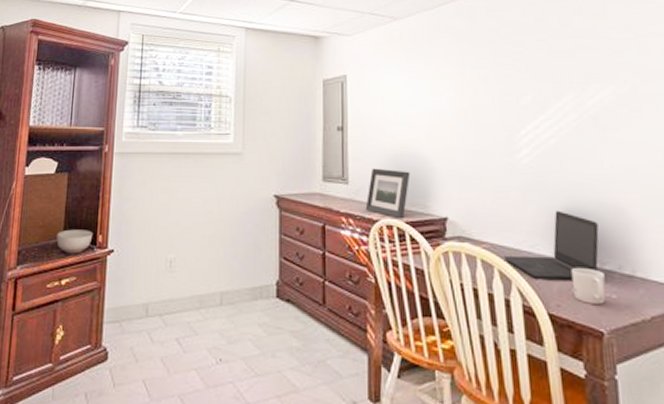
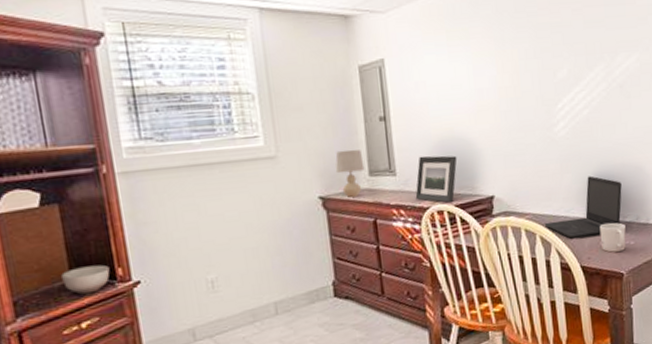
table lamp: none [292,154,319,201] -> present [335,149,365,199]

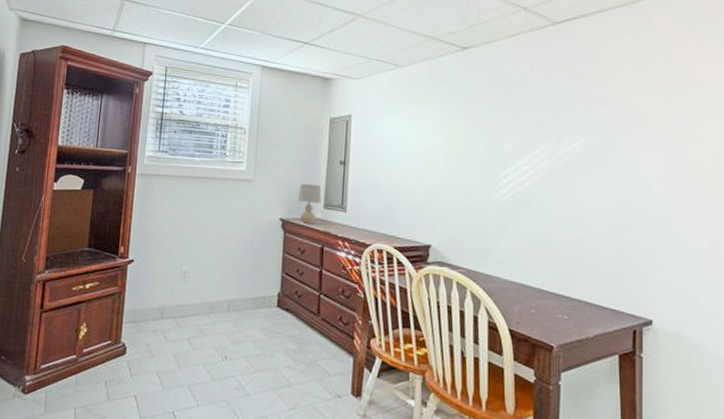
bowl: present [61,264,111,295] -> none [82,240,115,262]
picture frame: present [415,155,458,204] -> none [360,199,402,245]
laptop: present [544,175,622,239] -> none [476,243,559,302]
mug: present [599,222,626,253] -> none [531,291,559,323]

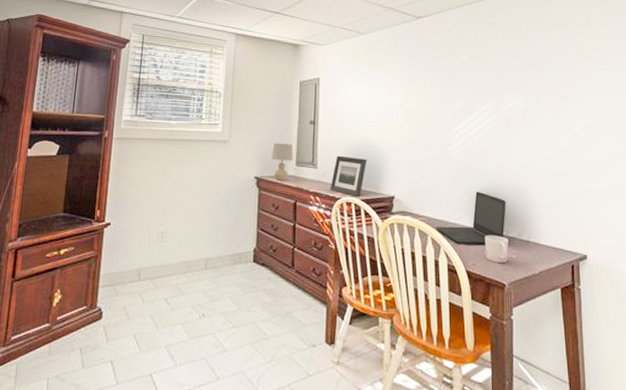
picture frame: none [360,199,402,245] -> present [330,155,367,198]
laptop: none [476,243,559,302] -> present [435,191,506,245]
mug: none [531,291,559,323] -> present [484,235,509,263]

